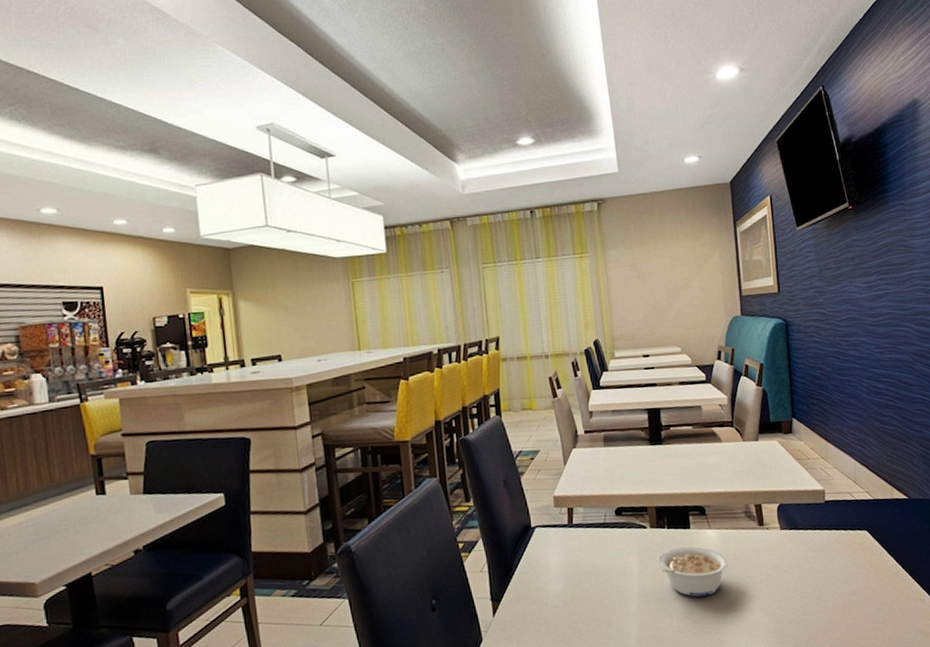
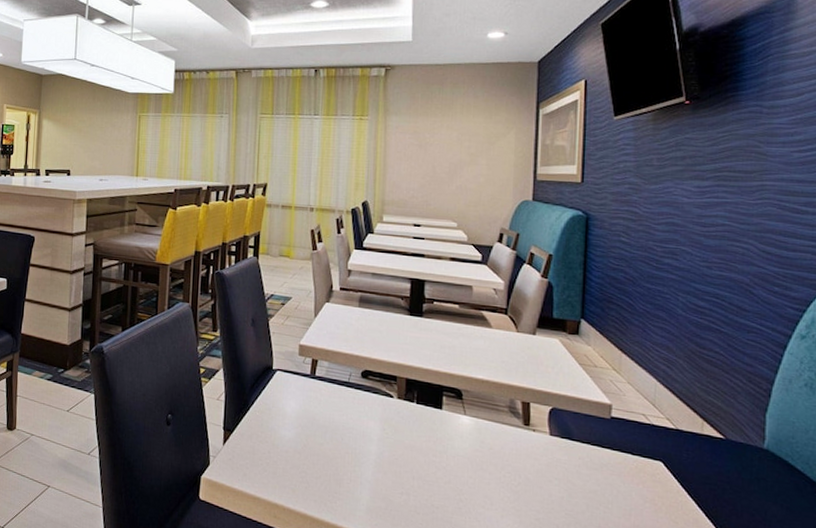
legume: present [658,546,728,597] -> none [402,425,482,483]

